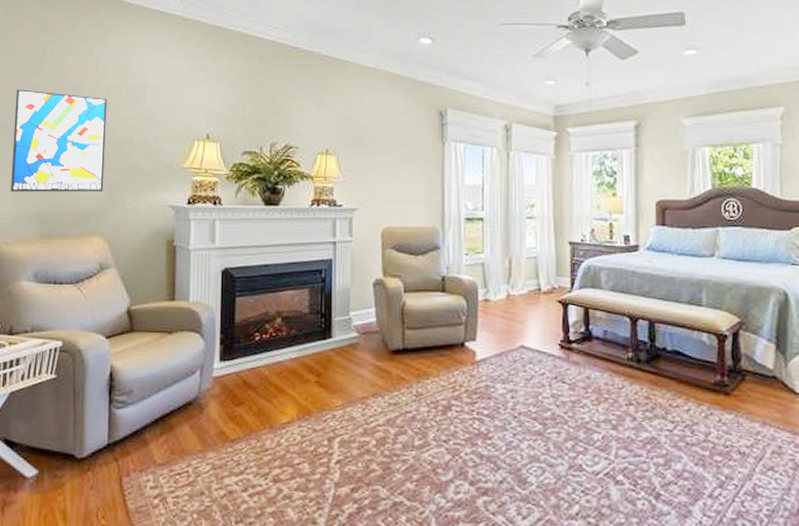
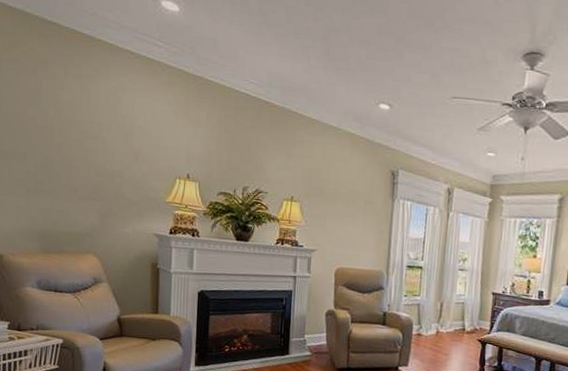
wall art: present [10,89,107,192] -> none [14,118,99,217]

